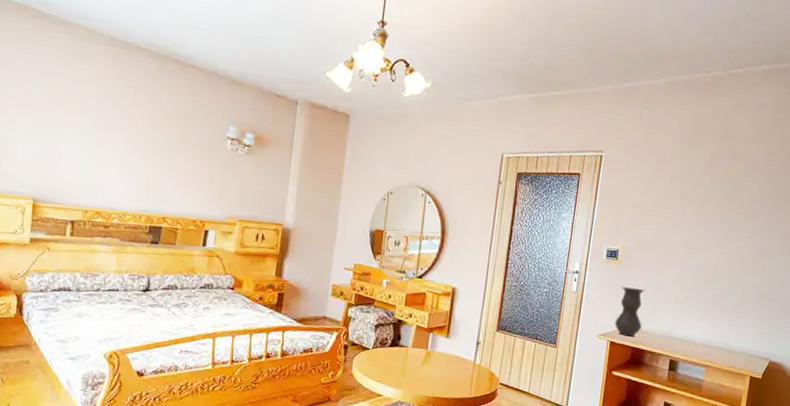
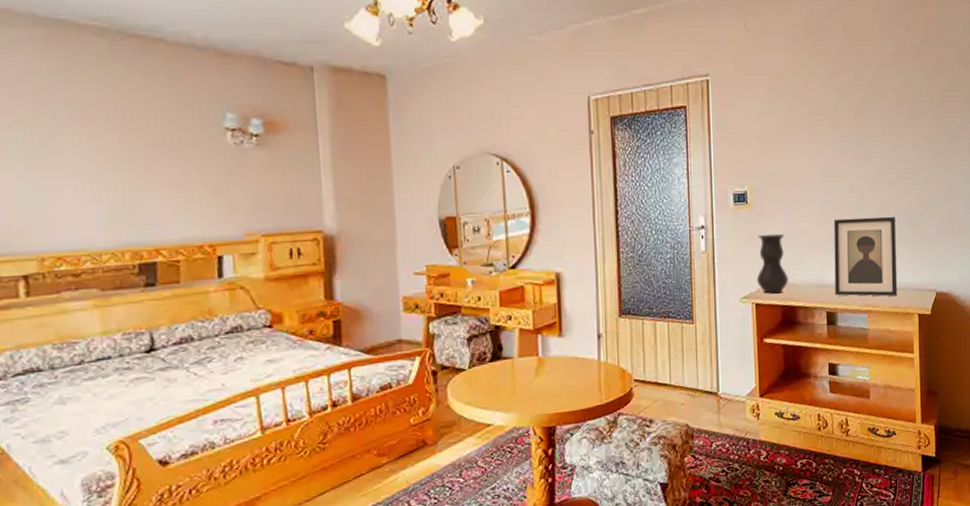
picture frame: none [679,285,744,358] -> present [834,216,897,297]

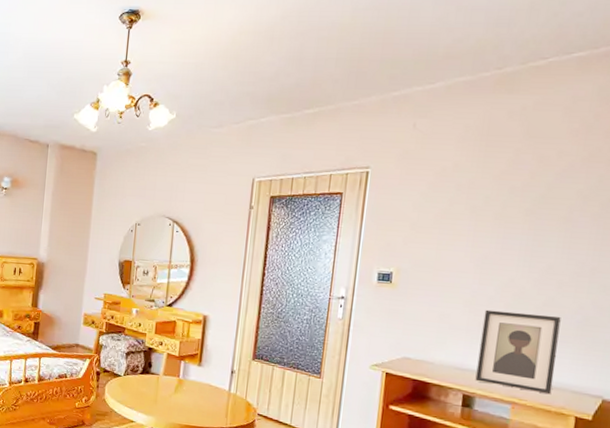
vase: present [757,234,788,294] -> none [391,313,427,368]

